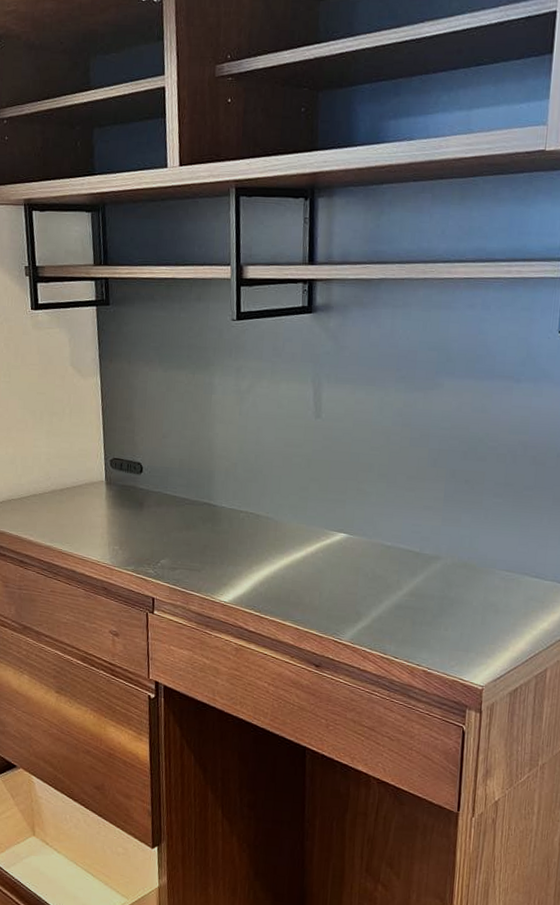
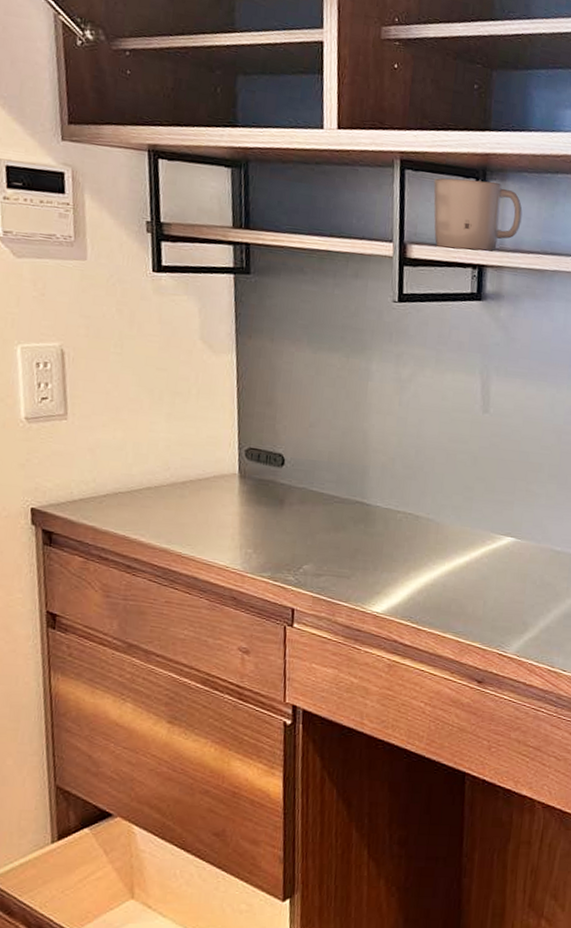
mug: none [266,199,349,267] -> present [433,178,523,252]

